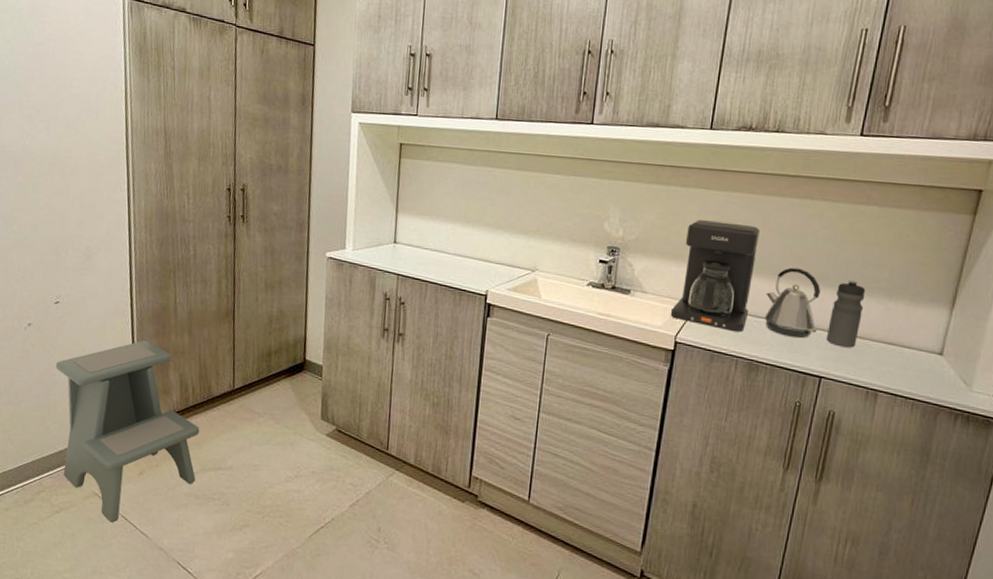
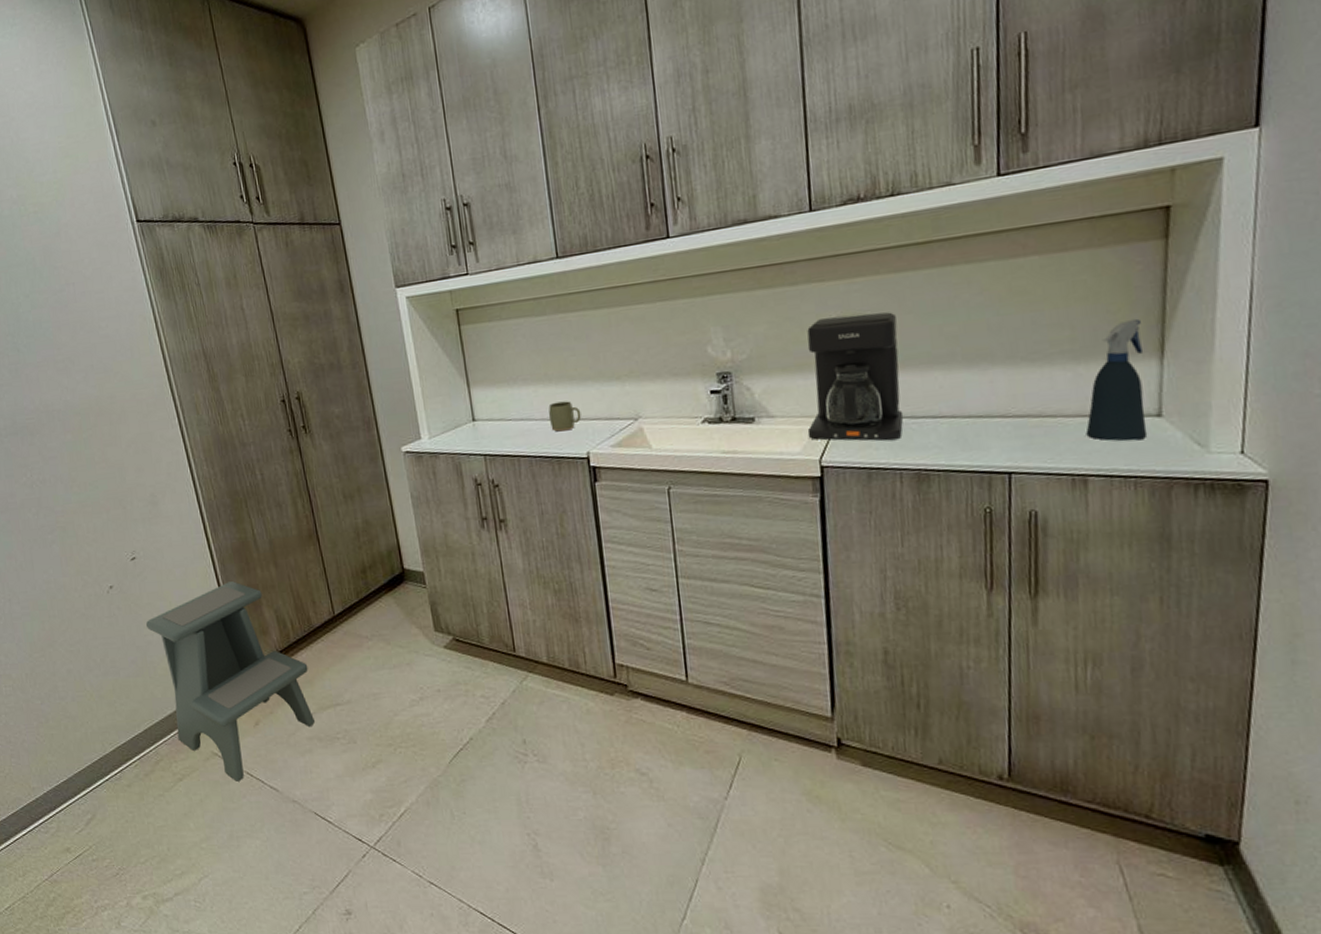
mug: none [460,242,488,269] -> present [548,401,582,432]
kettle: present [764,267,820,339] -> none [920,349,992,435]
water bottle: present [825,280,866,348] -> none [1005,349,1047,433]
spray bottle: none [884,273,942,371] -> present [1085,318,1148,442]

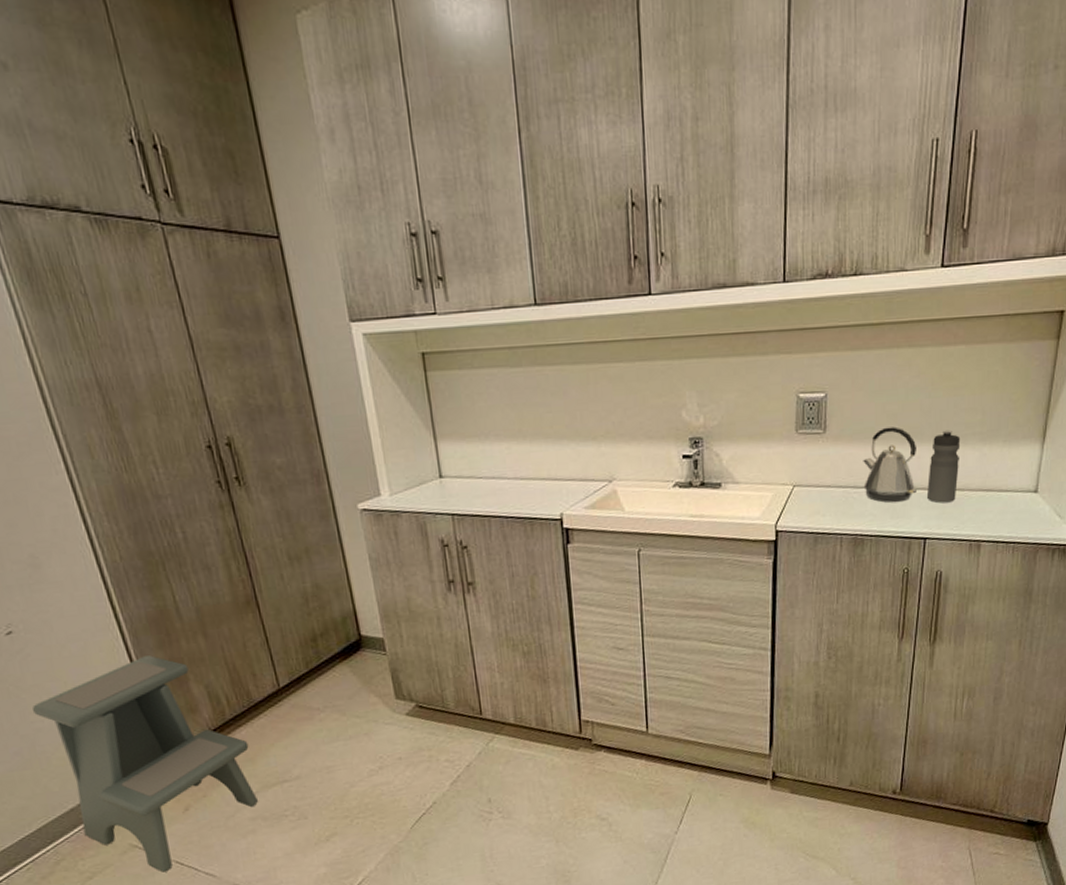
mug: present [548,401,582,432] -> none [521,460,556,492]
coffee maker: present [807,312,904,442] -> none [767,388,849,509]
kettle: none [920,349,992,435] -> present [863,426,916,504]
water bottle: none [1005,349,1047,433] -> present [926,430,961,504]
spray bottle: present [1085,318,1148,442] -> none [983,407,1032,513]

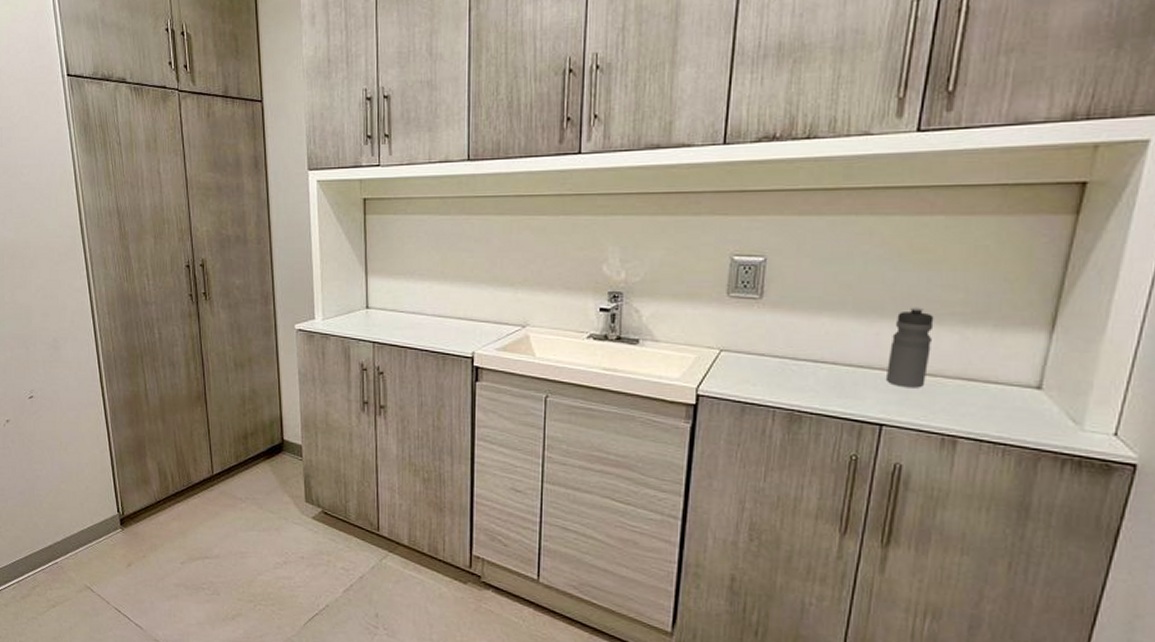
step stool: present [31,655,258,873] -> none [36,430,183,615]
kettle: present [863,426,916,504] -> none [805,298,875,381]

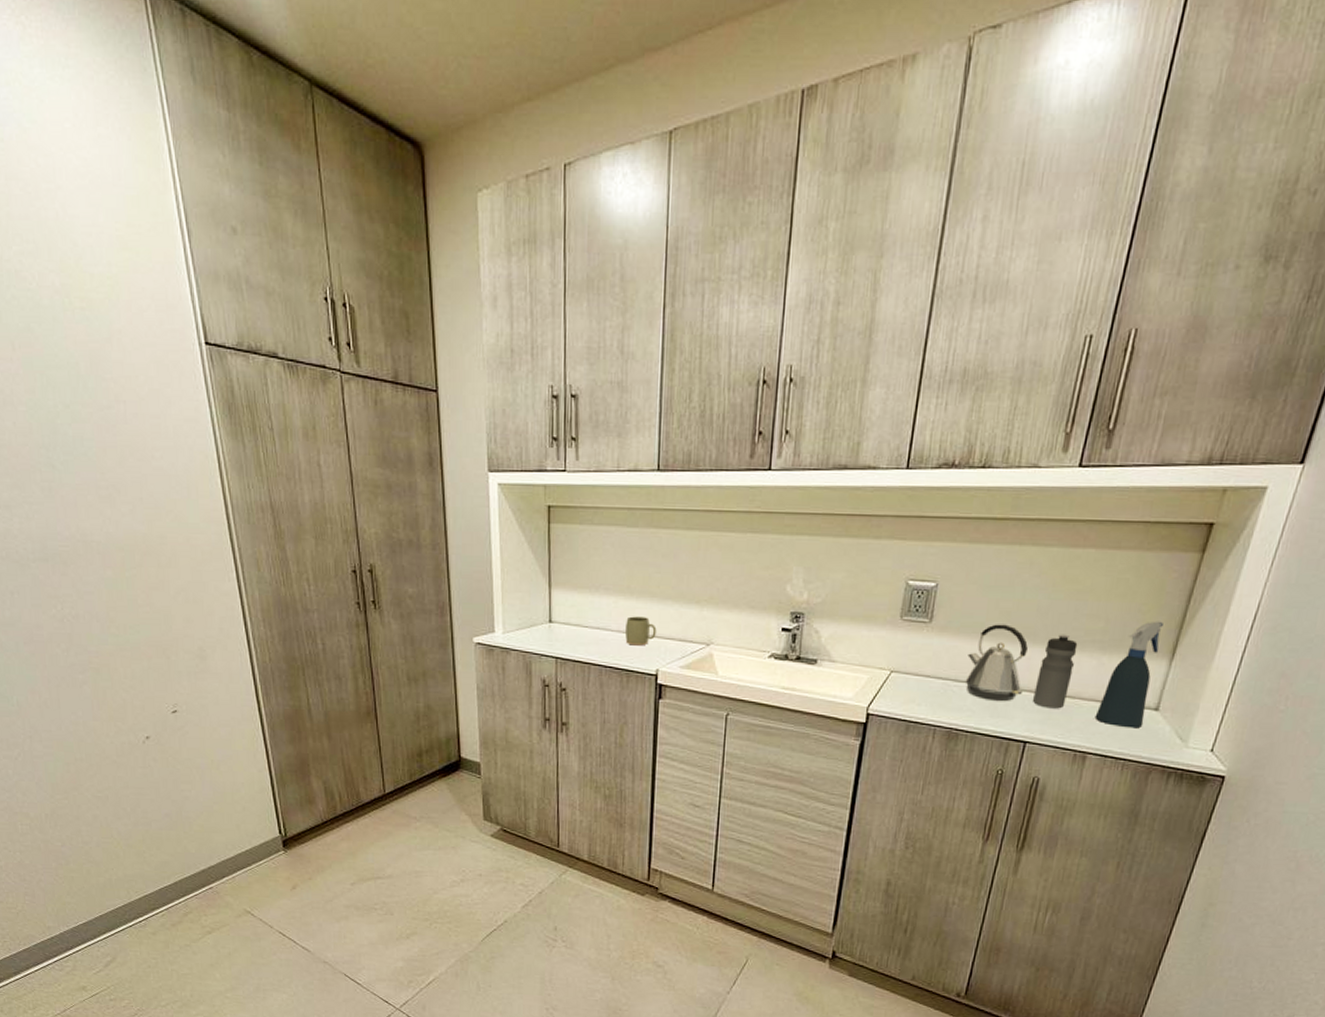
mug: none [439,300,471,329] -> present [624,616,657,646]
kettle: none [805,298,875,381] -> present [965,624,1028,702]
spray bottle: none [963,290,1036,410] -> present [1094,621,1163,729]

